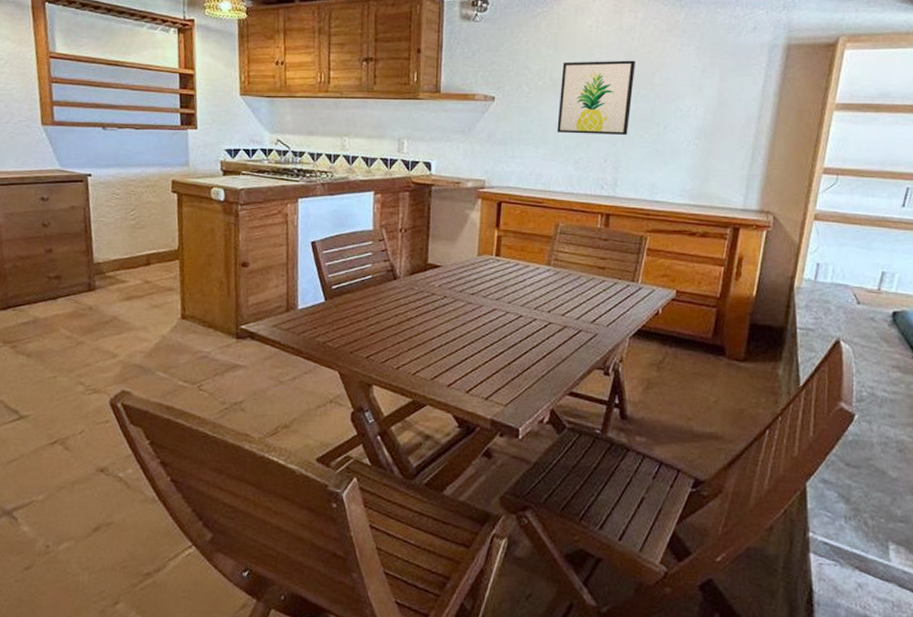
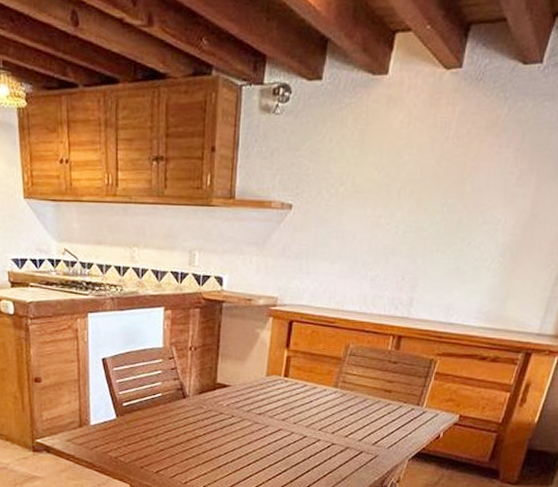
wall art: present [557,60,635,135] -> none [355,163,447,250]

